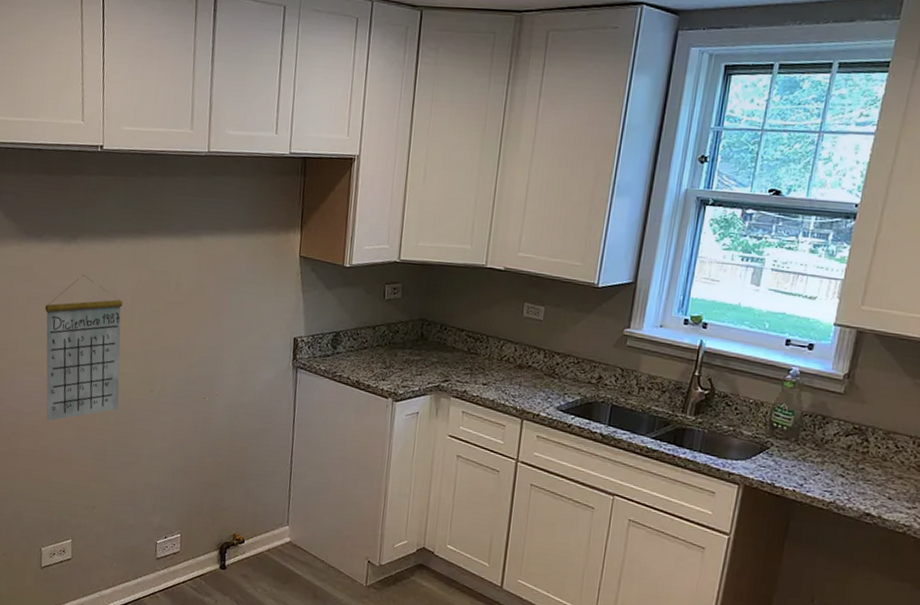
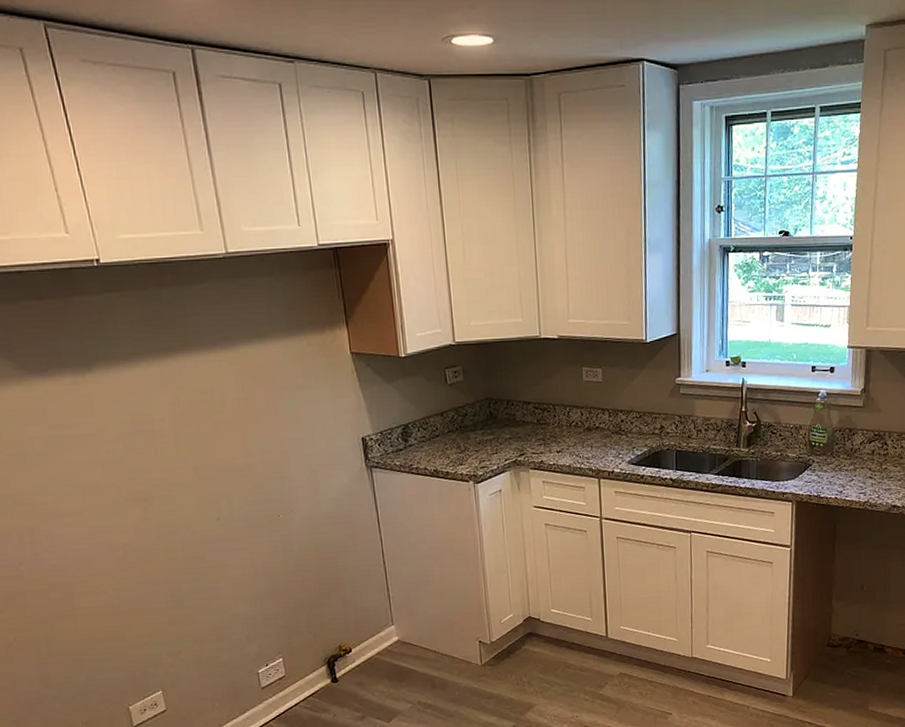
calendar: present [44,274,123,421] -> none [70,406,185,572]

